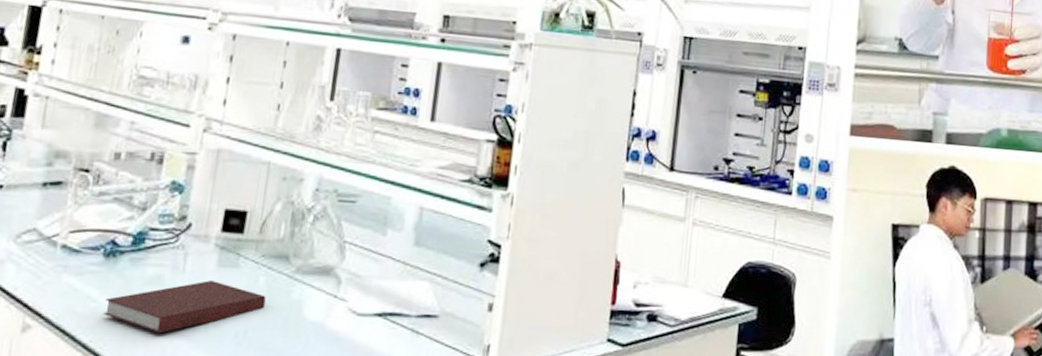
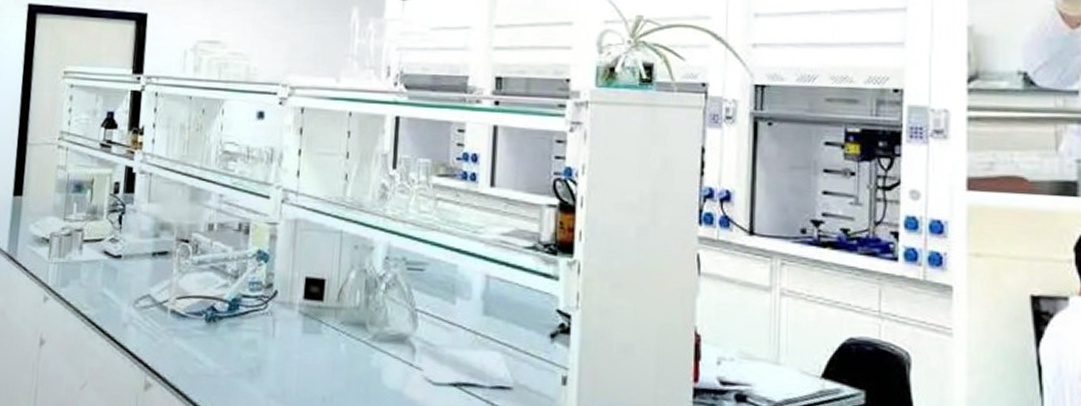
notebook: present [103,280,266,334] -> none [209,346,347,396]

